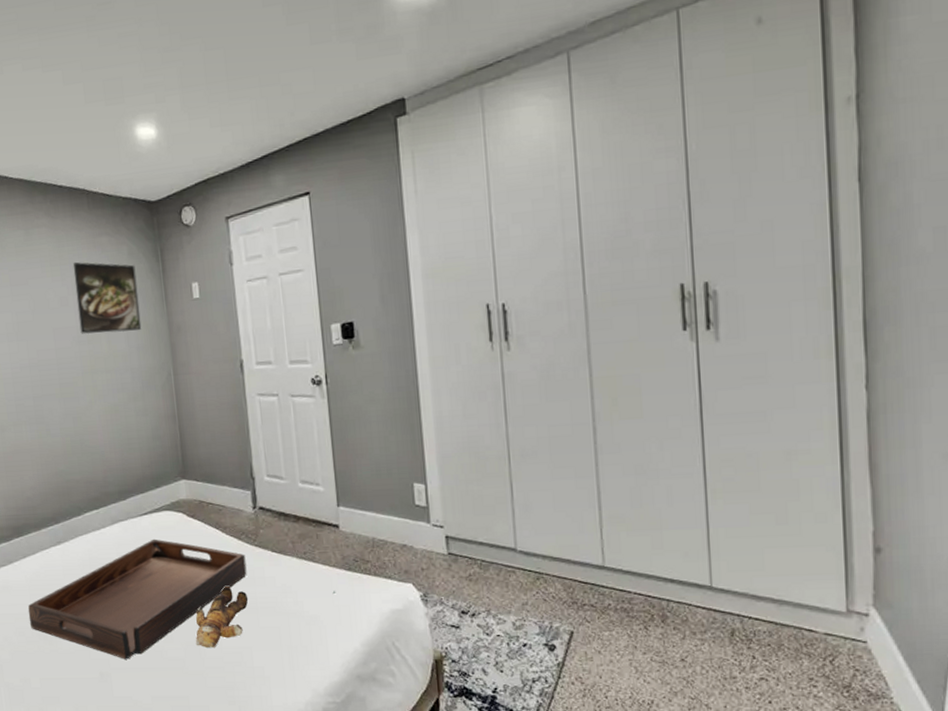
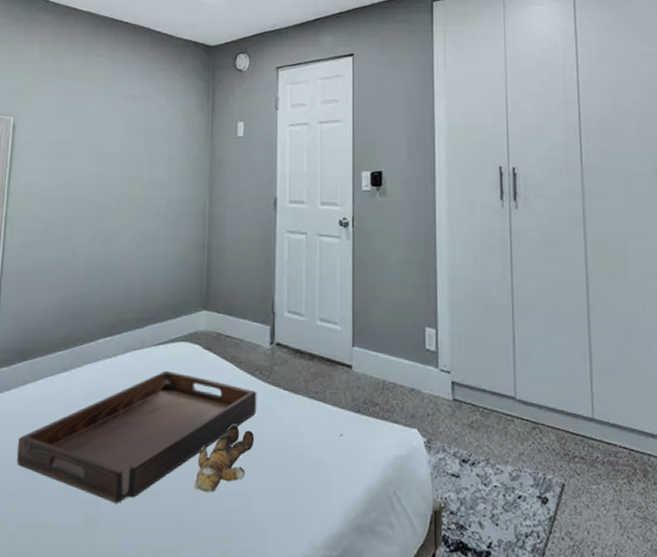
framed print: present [73,262,142,335] -> none [123,93,186,162]

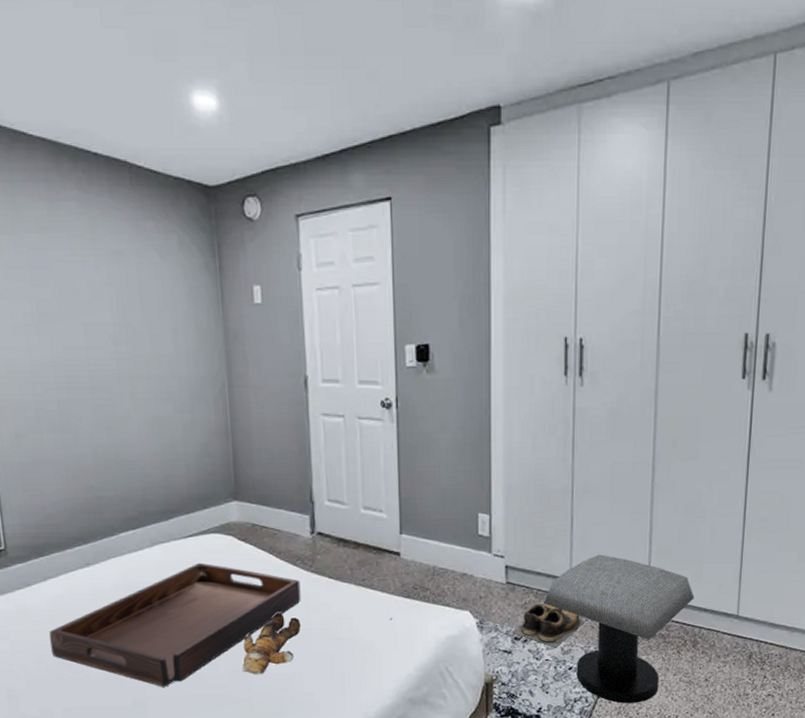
shoes: none [459,422,532,473] -> present [512,603,585,648]
stool: none [490,372,640,541] -> present [544,554,695,704]

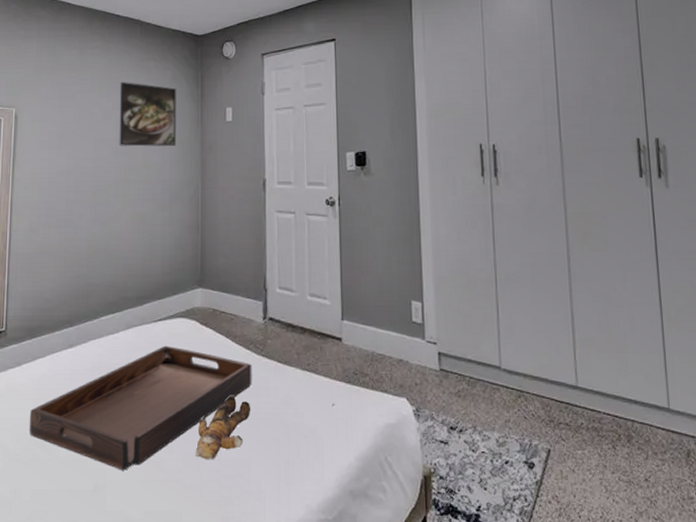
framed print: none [110,248,193,335] -> present [119,82,177,147]
shoes: present [512,603,585,648] -> none [447,391,518,440]
stool: present [544,554,695,704] -> none [476,342,623,504]

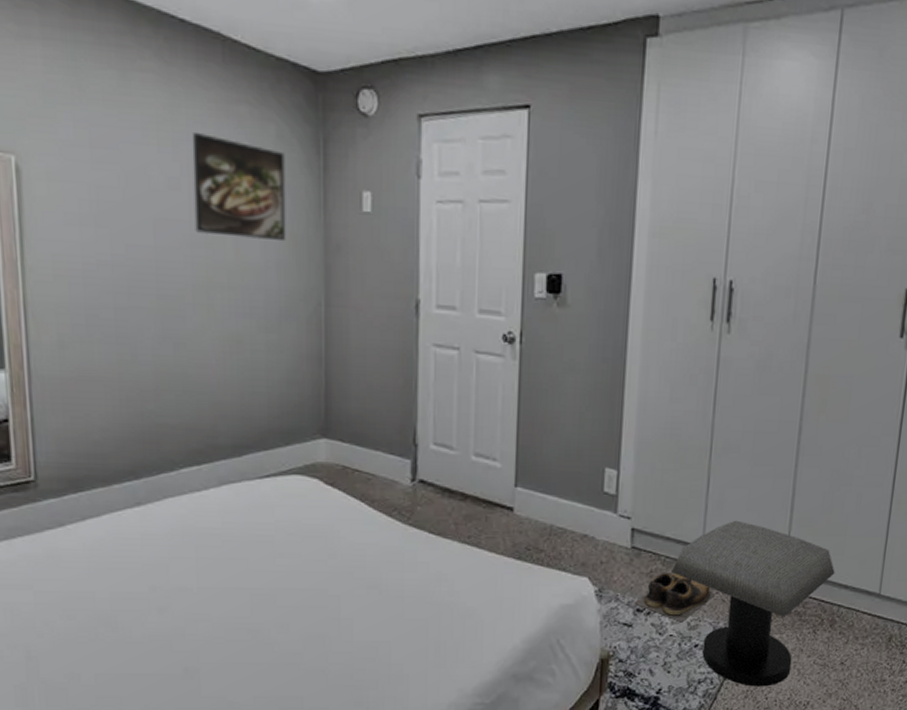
serving tray: present [29,345,252,470] -> none [83,508,395,652]
teddy bear: present [195,395,335,460] -> none [319,569,500,642]
shoes: none [447,391,518,440] -> present [634,572,716,623]
stool: none [476,342,623,504] -> present [671,520,835,687]

